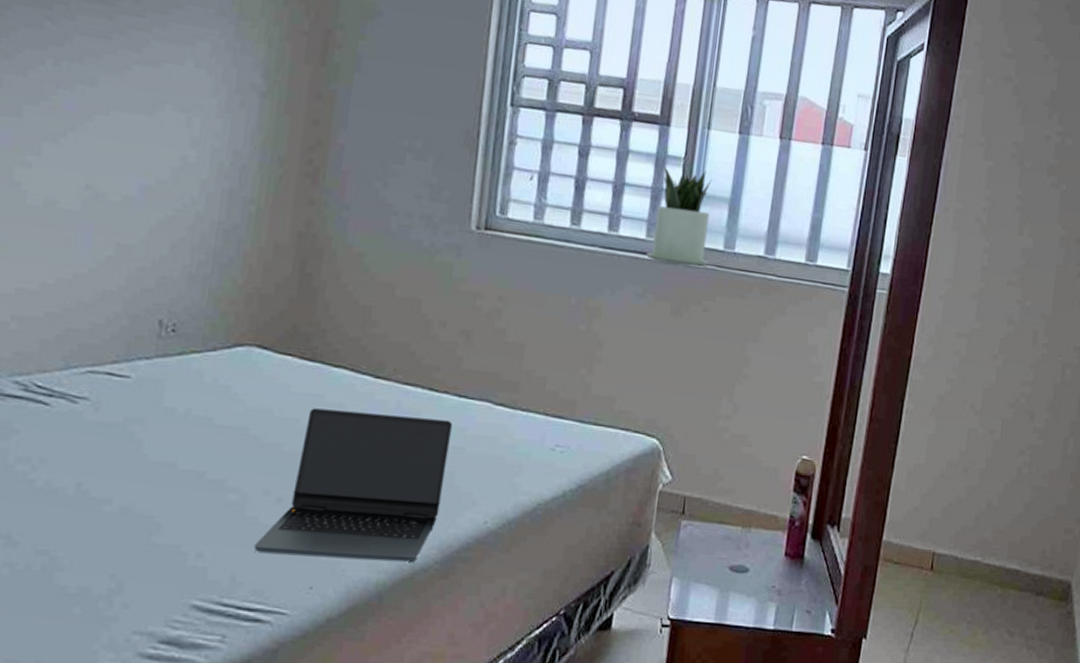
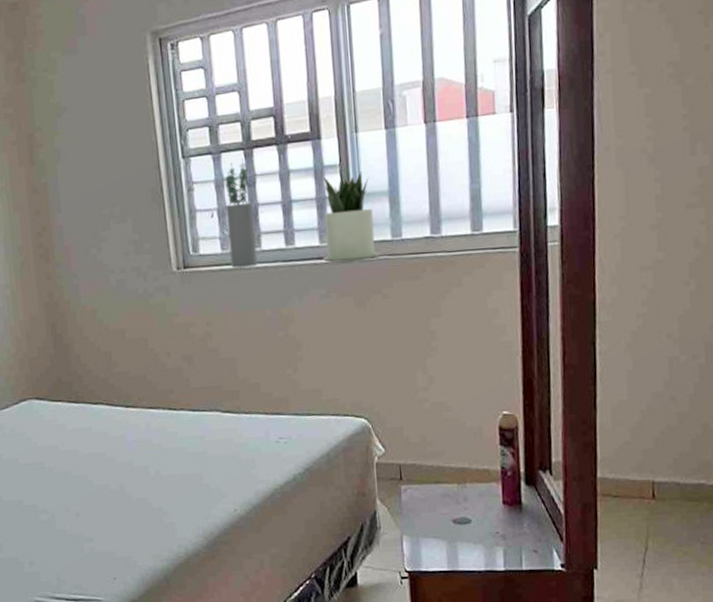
laptop: present [254,408,453,562] -> none [67,432,198,556]
vase: none [541,124,583,247] -> present [225,158,258,269]

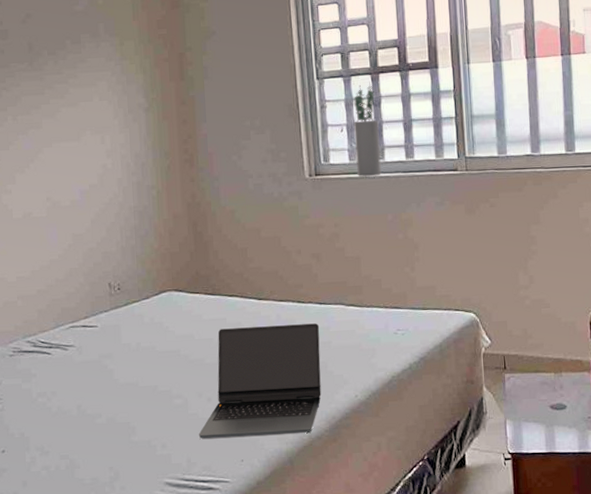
laptop: none [67,432,198,556] -> present [198,323,322,439]
planter: present [323,171,381,263] -> none [438,97,488,175]

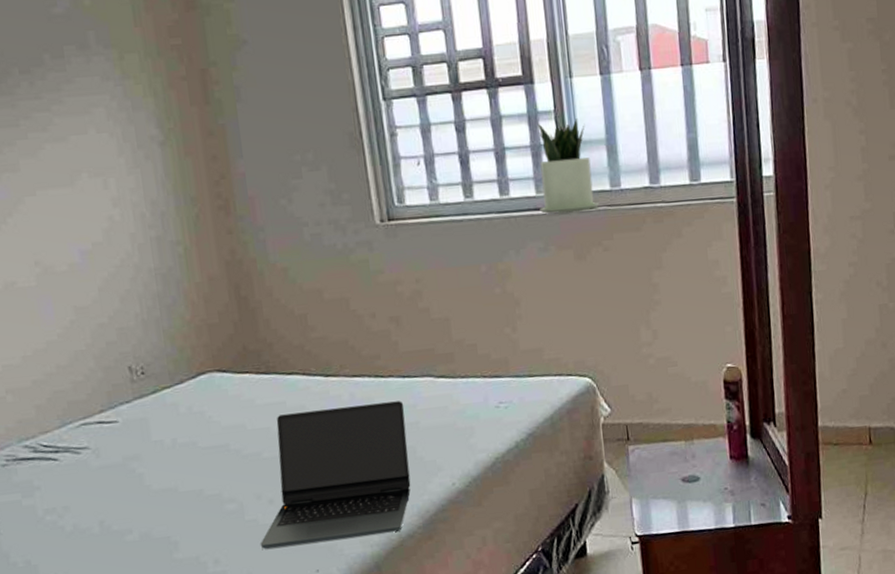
vase: present [353,82,381,178] -> none [431,102,471,221]
planter: none [438,97,488,175] -> present [537,118,600,215]

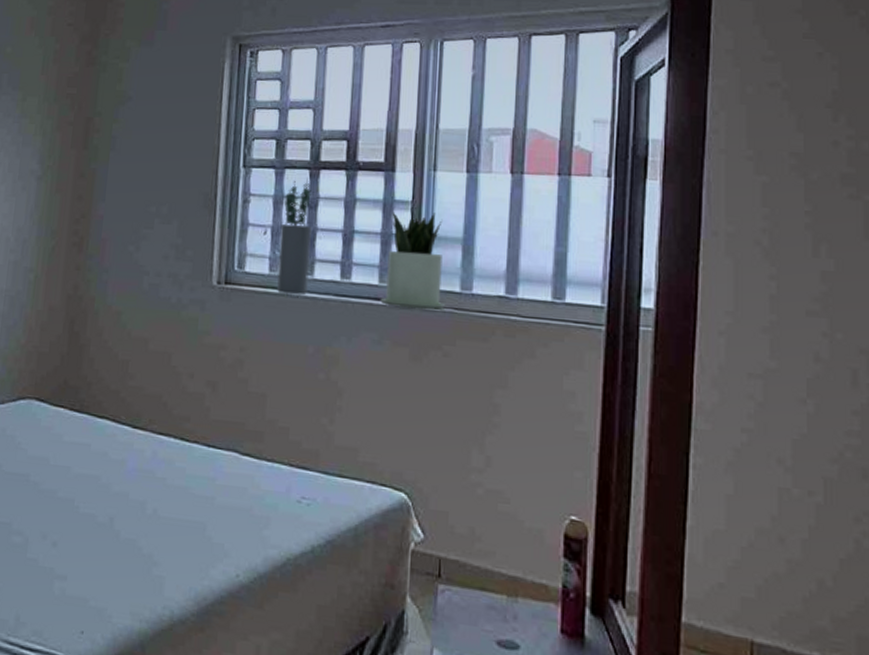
laptop: present [260,401,411,549] -> none [34,456,204,613]
vase: none [431,102,471,221] -> present [277,178,312,296]

